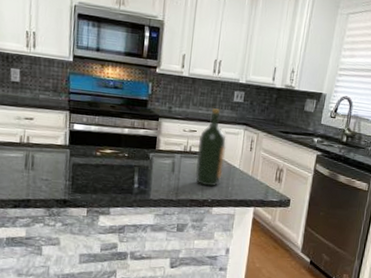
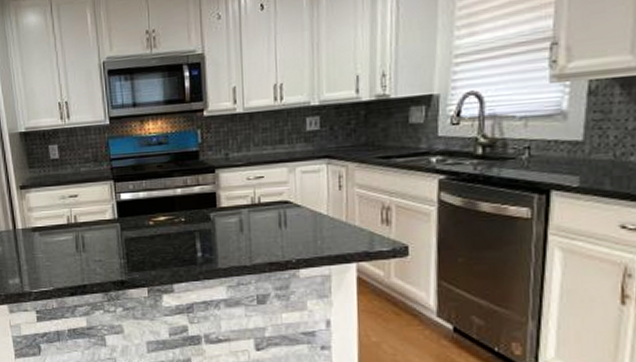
wine bottle: present [195,107,227,187] -> none [267,142,306,244]

